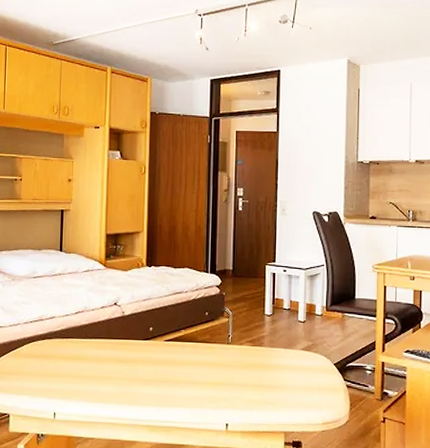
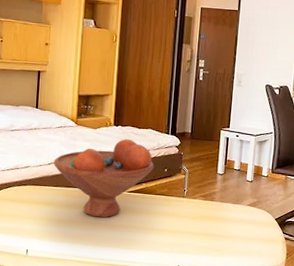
fruit bowl: none [81,280,193,372] -> present [53,138,154,218]

